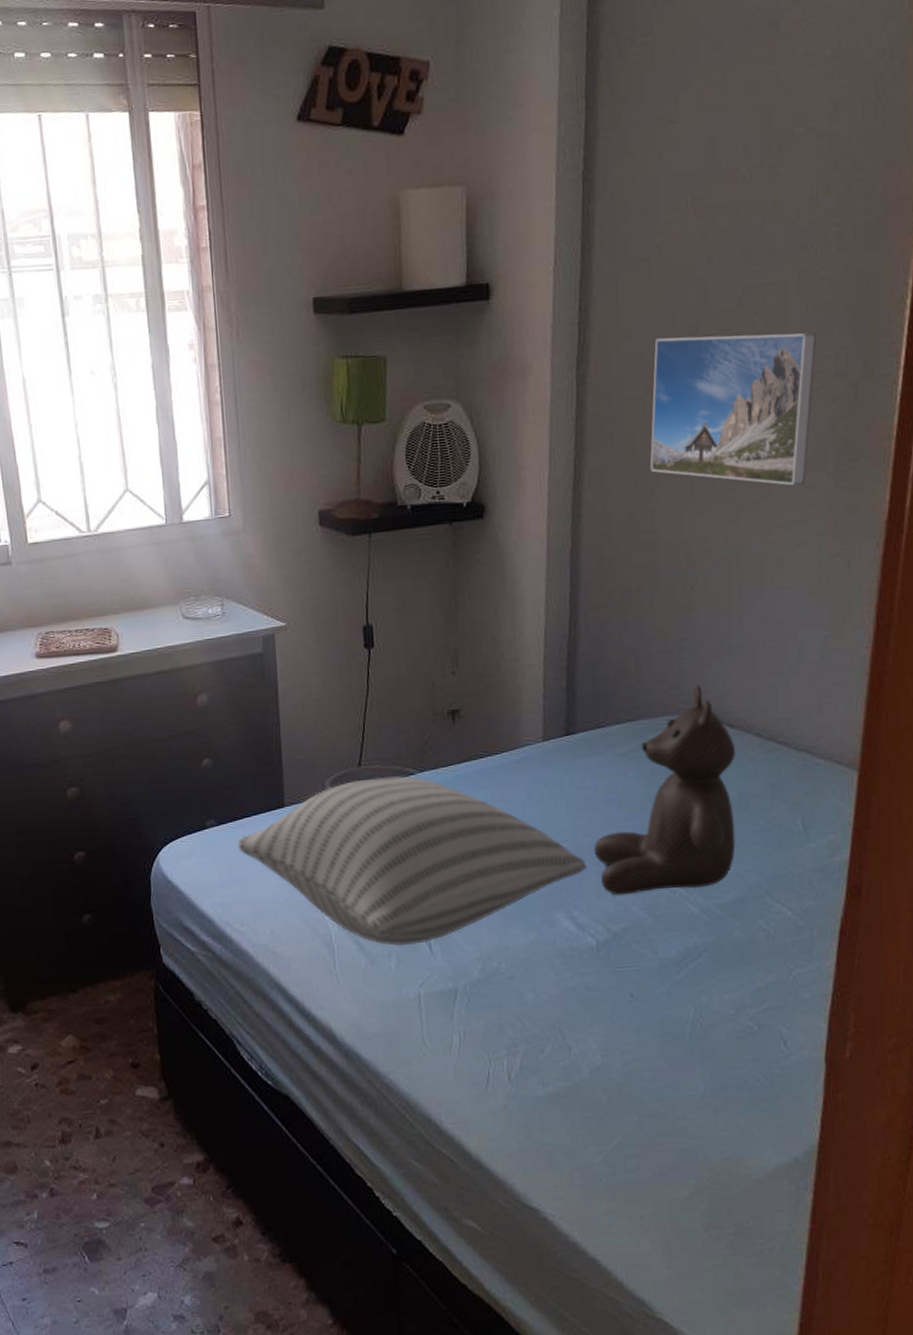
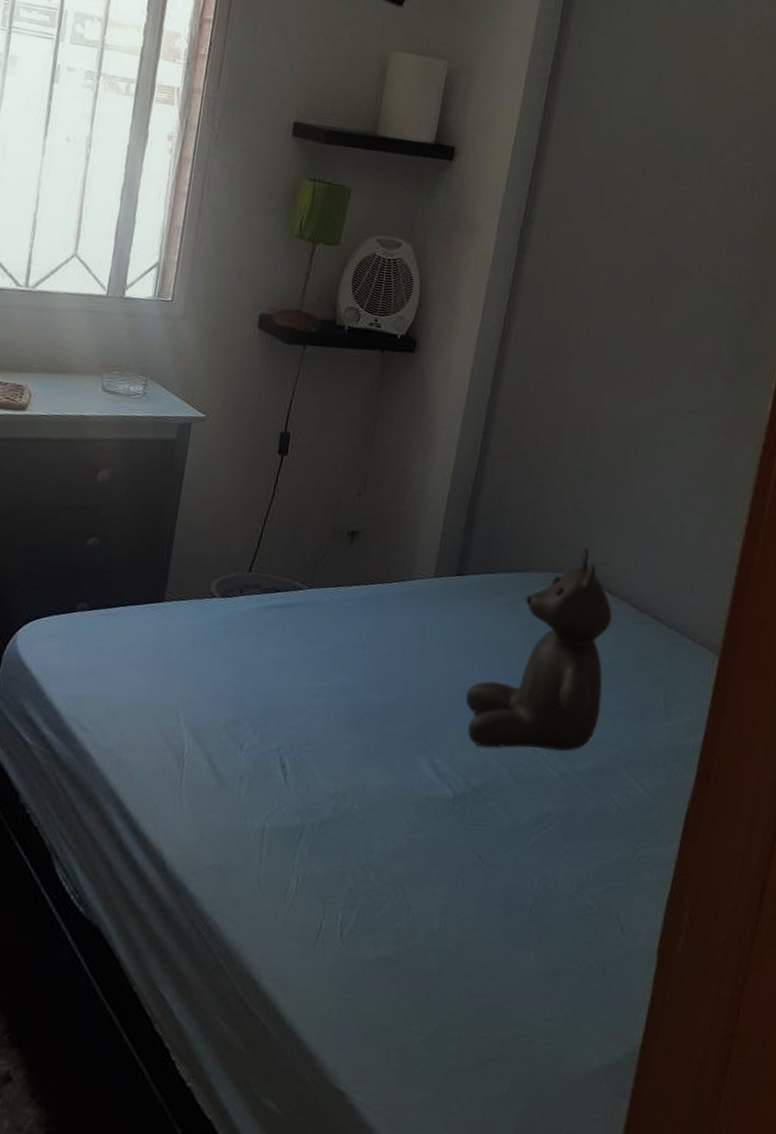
pillow: present [237,776,587,947] -> none [105,586,457,771]
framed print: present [650,332,817,486] -> none [570,226,726,381]

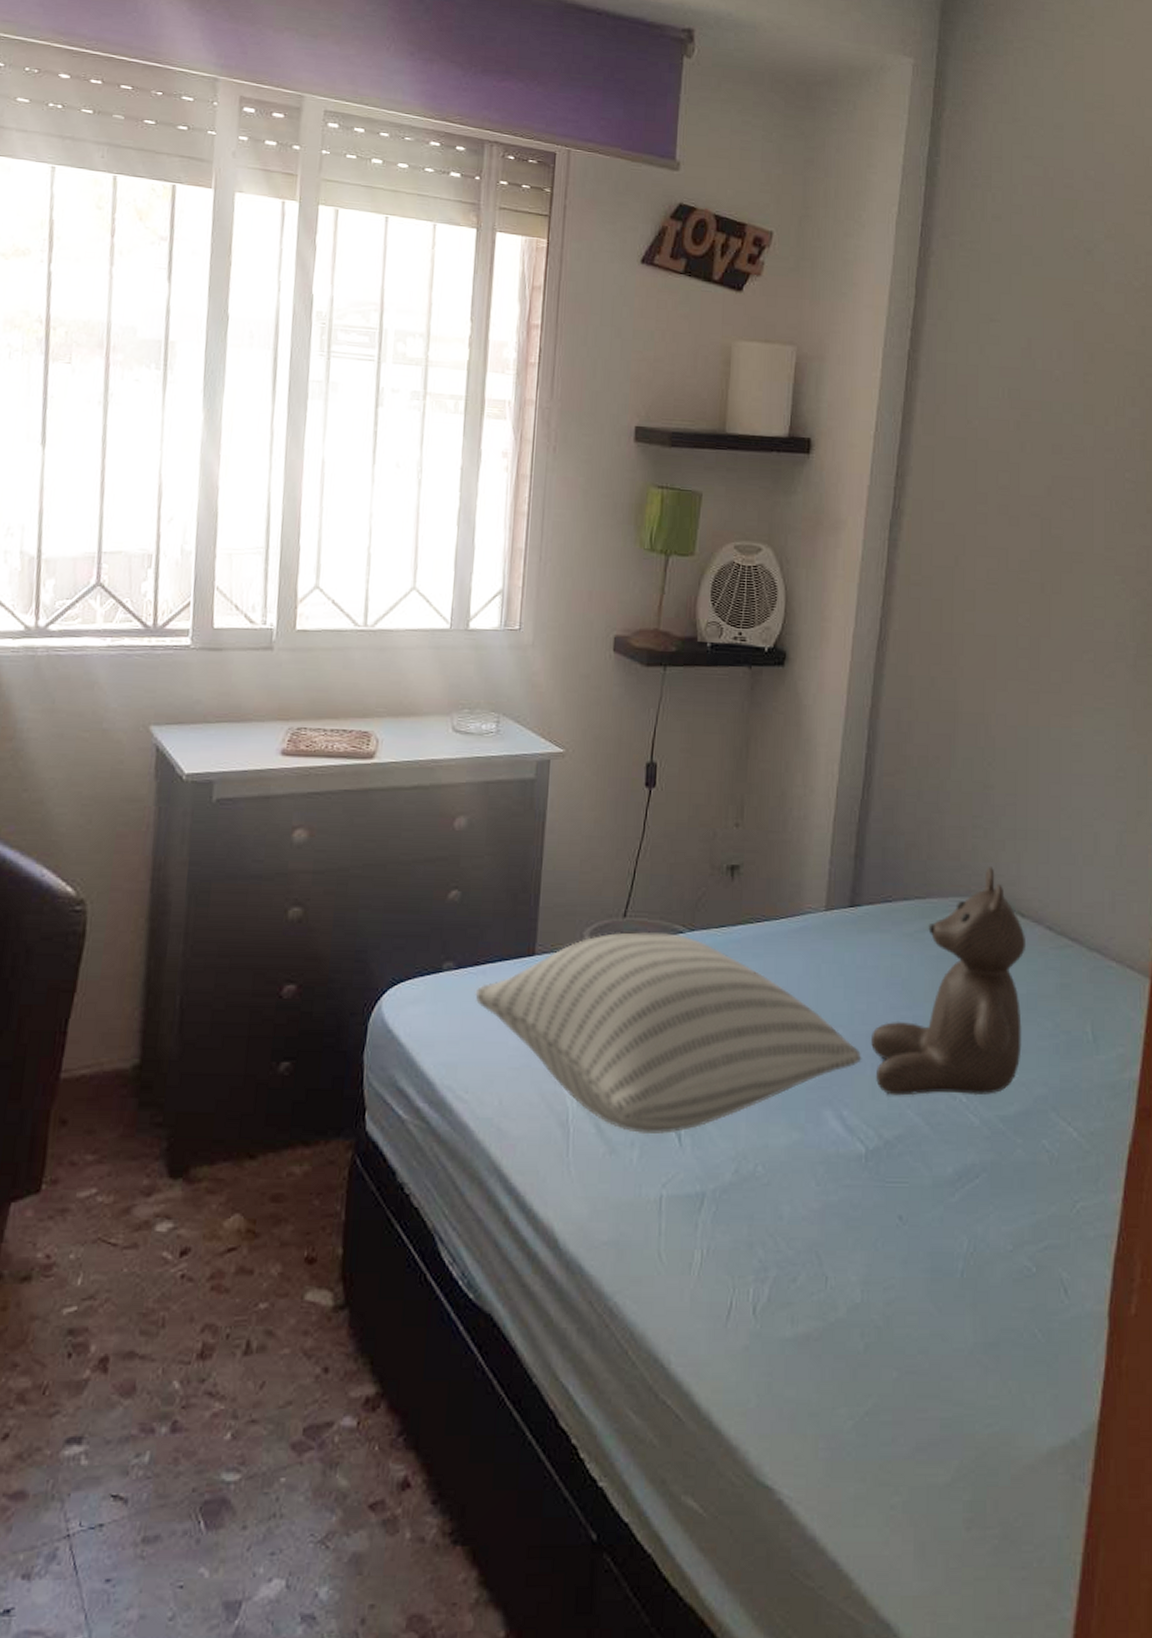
pillow: none [105,586,457,771] -> present [475,932,862,1135]

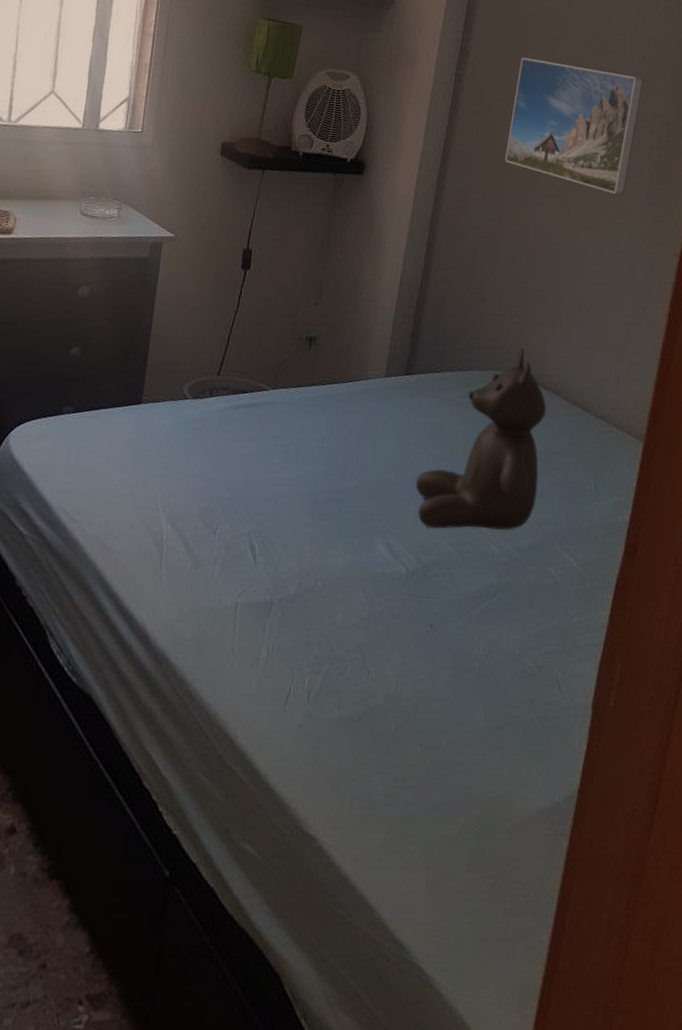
pillow: present [475,932,862,1135] -> none [89,388,408,553]
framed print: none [954,513,1120,674] -> present [504,57,645,195]

